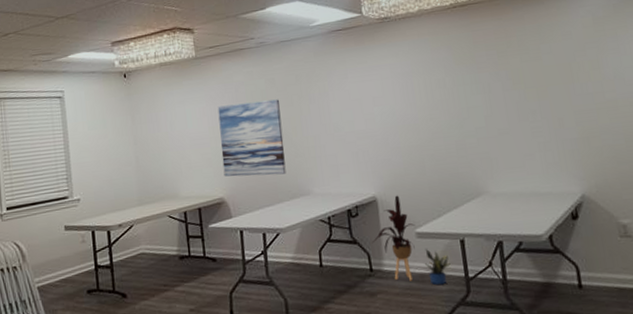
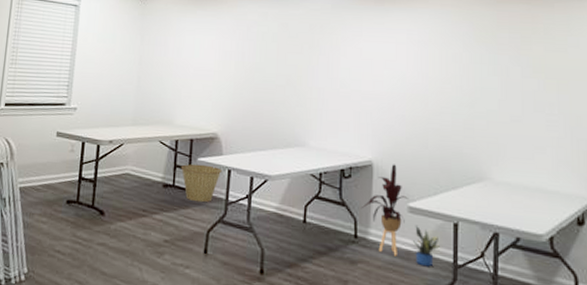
basket: none [193,230,235,267] -> present [181,164,222,202]
wall art: present [217,99,286,177] -> none [222,41,290,121]

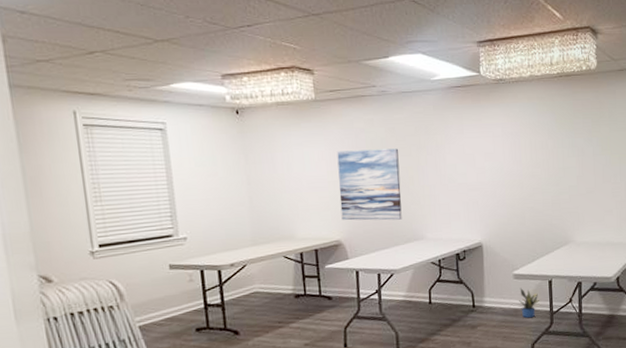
basket: present [181,164,222,202] -> none [309,270,351,305]
wall art: none [222,41,290,121] -> present [337,148,402,221]
house plant: present [360,164,409,256] -> none [476,242,514,315]

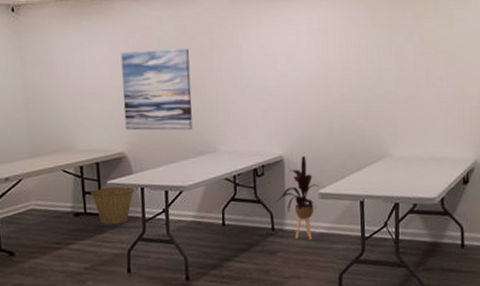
basket: none [309,270,351,305] -> present [90,186,135,225]
house plant: none [476,242,514,315] -> present [275,156,320,240]
potted plant: present [518,287,539,319] -> none [324,208,349,244]

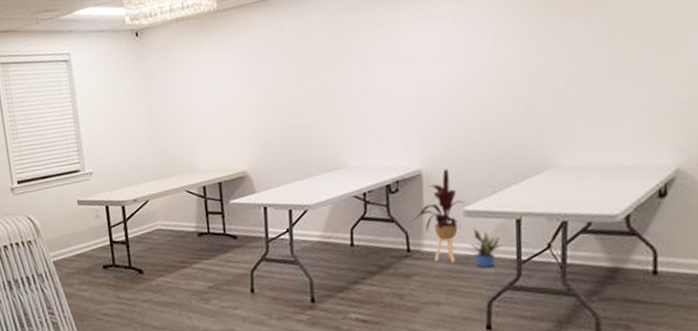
basket: present [90,186,135,225] -> none [213,206,258,245]
wall art: present [120,48,193,131] -> none [242,58,318,148]
potted plant: none [324,208,349,244] -> present [470,228,501,268]

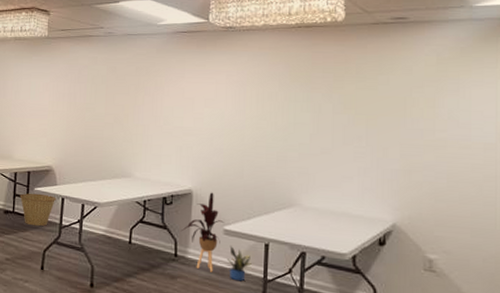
basket: none [213,206,258,245] -> present [19,193,57,226]

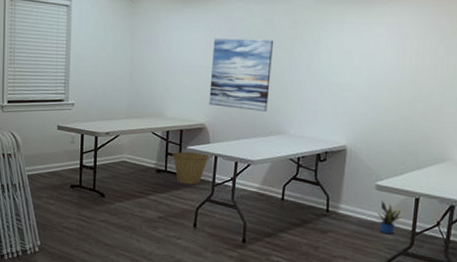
wall art: none [56,84,118,155] -> present [209,38,274,112]
house plant: present [180,192,225,272] -> none [333,148,378,226]

